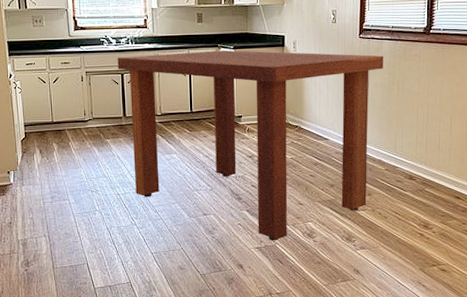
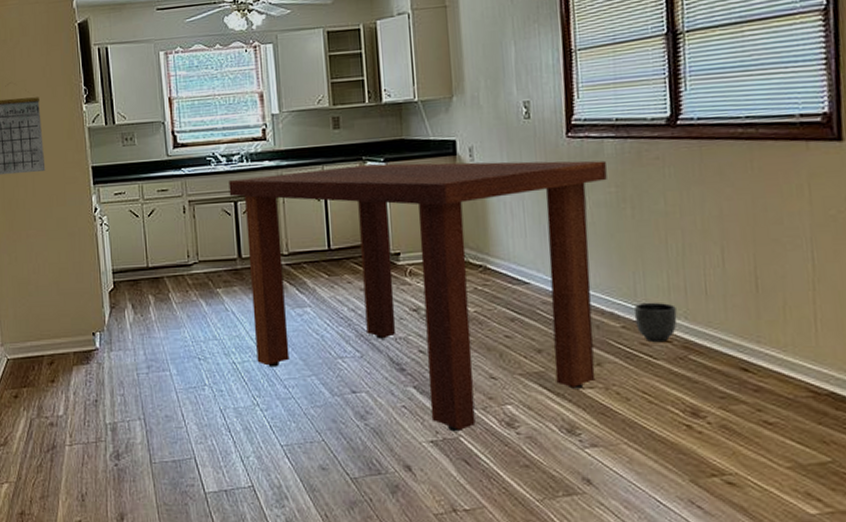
planter: none [395,153,420,180] -> present [635,302,677,343]

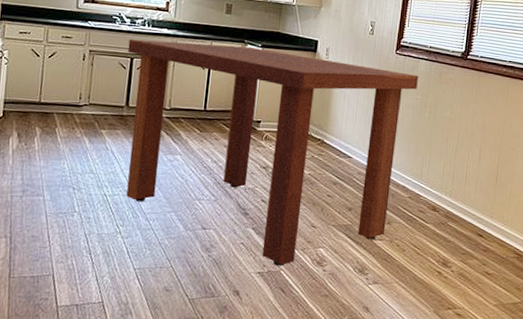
planter: present [635,302,677,343] -> none [418,181,446,212]

